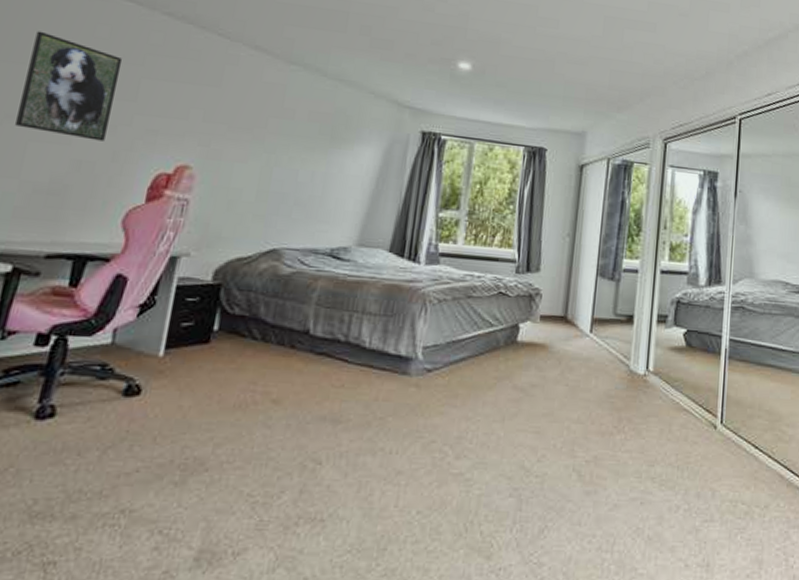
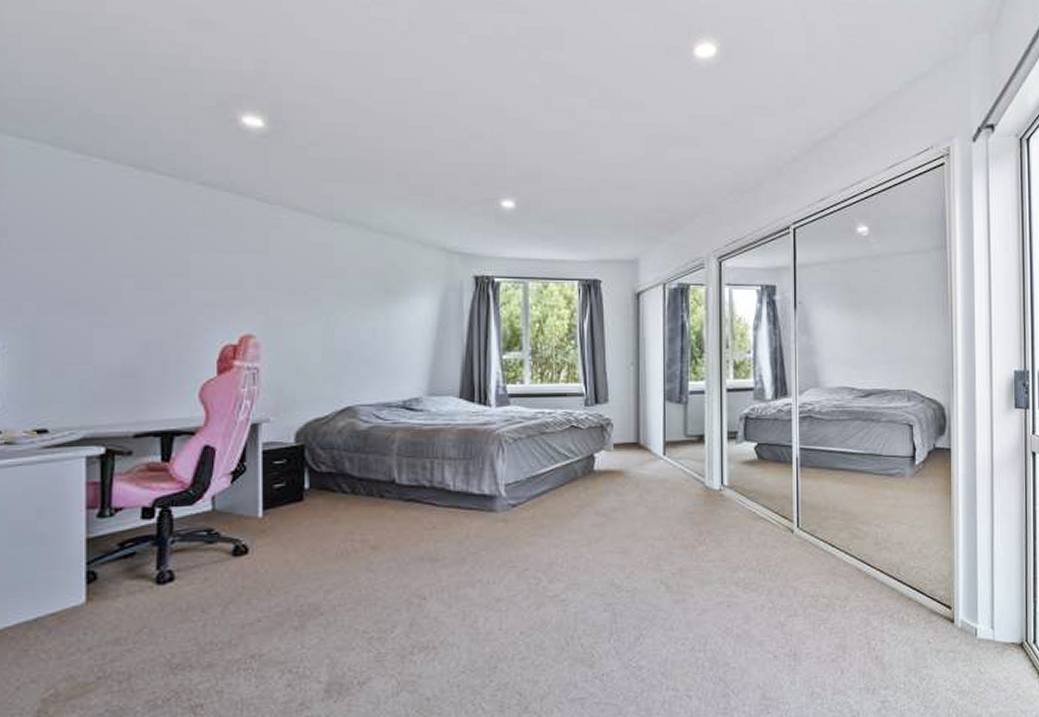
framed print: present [15,31,123,141] -> none [77,215,167,320]

